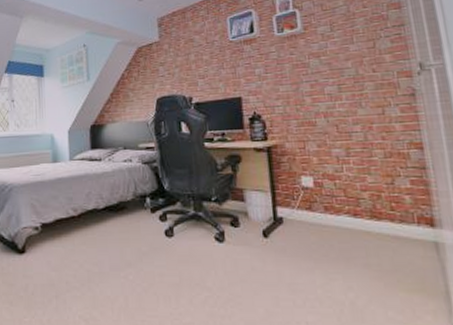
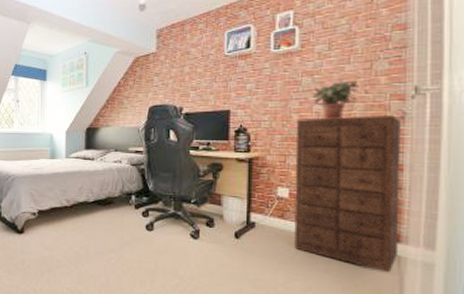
dresser: none [309,93,436,262] -> present [294,115,401,273]
potted plant: none [322,60,368,100] -> present [313,80,359,119]

